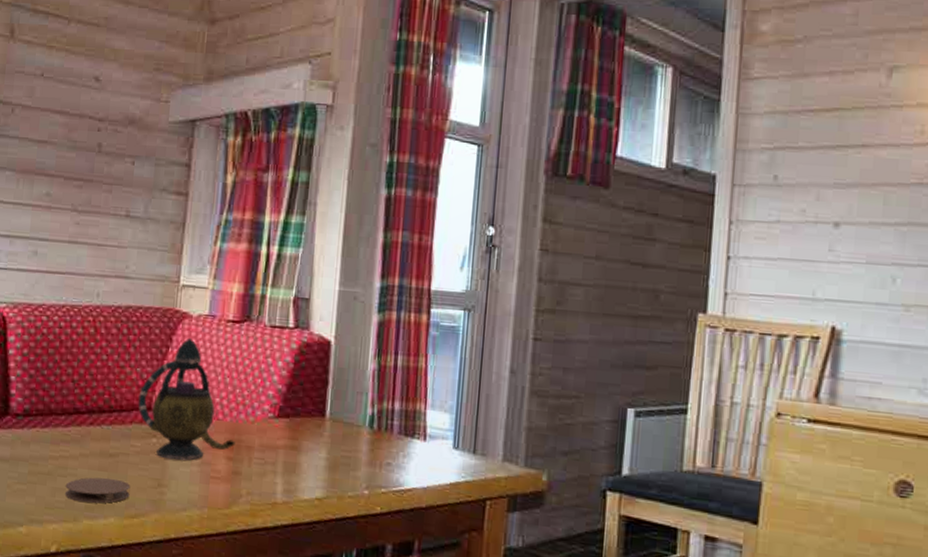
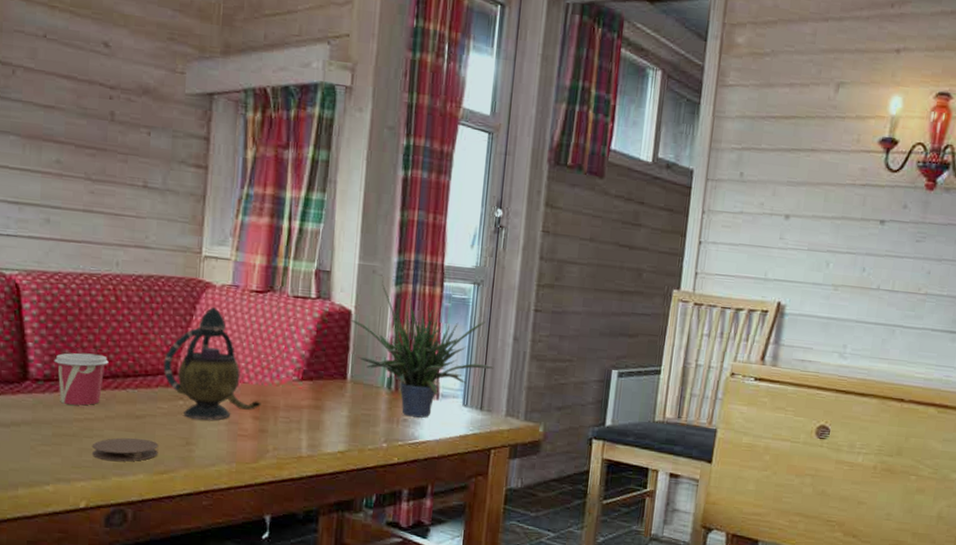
cup: none [33,386,86,442] -> present [54,352,109,406]
potted plant: none [330,307,489,462] -> present [351,280,495,418]

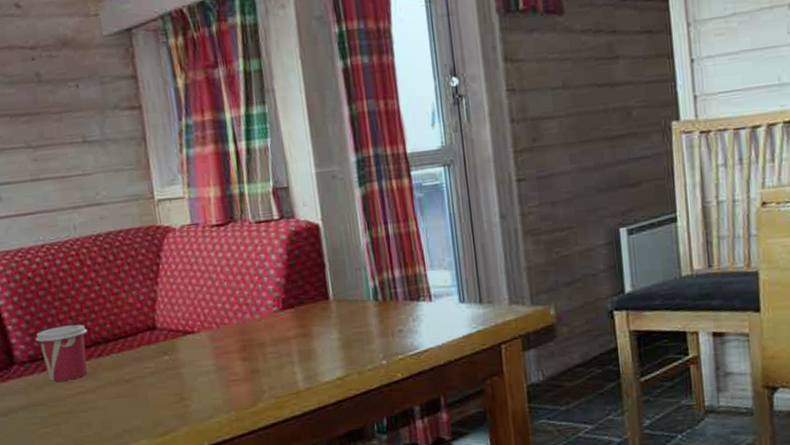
coaster: present [91,437,159,462] -> none [89,402,155,432]
teapot: present [163,306,261,420] -> none [140,250,247,373]
potted plant: present [351,280,495,418] -> none [320,184,486,326]

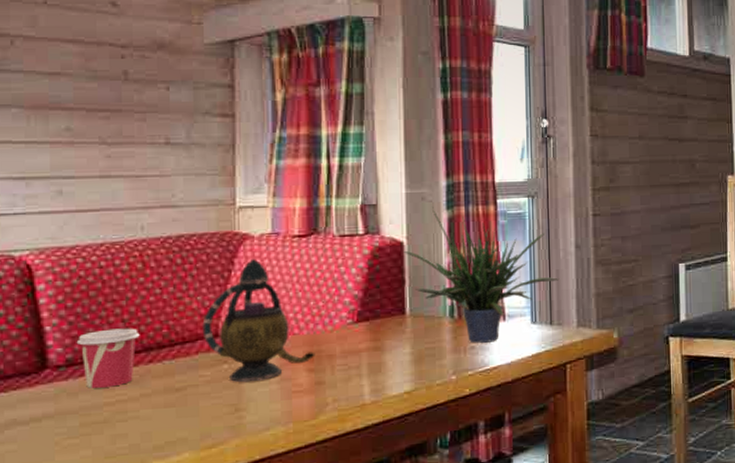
teapot: none [140,250,247,373] -> present [202,258,315,383]
potted plant: none [320,184,486,326] -> present [403,206,560,343]

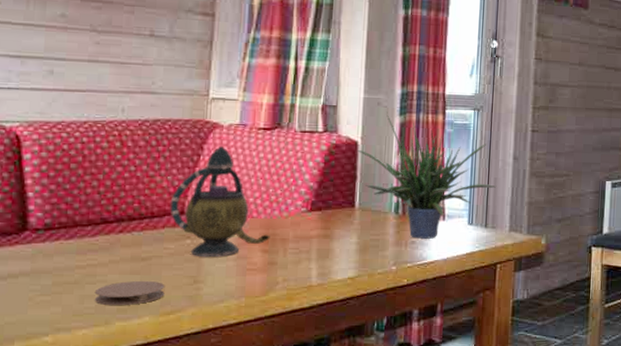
cup: present [76,328,140,388] -> none [55,199,113,252]
coaster: none [127,412,204,444] -> present [94,280,165,306]

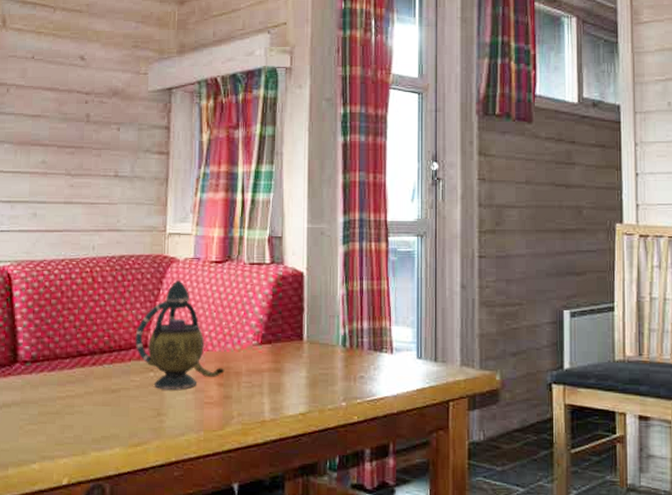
coaster: present [94,280,165,306] -> none [72,412,133,437]
potted plant: present [357,111,497,239] -> none [303,241,445,373]

